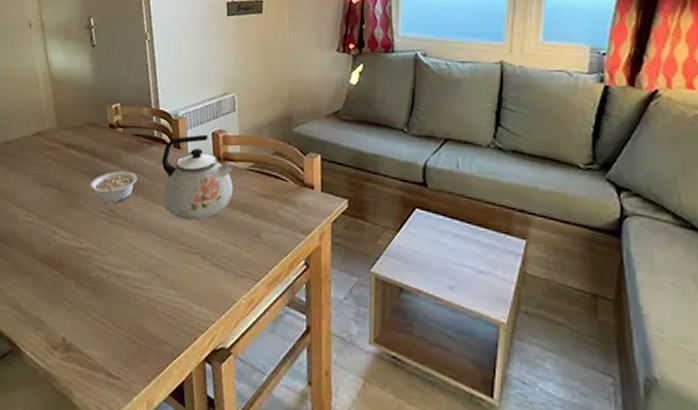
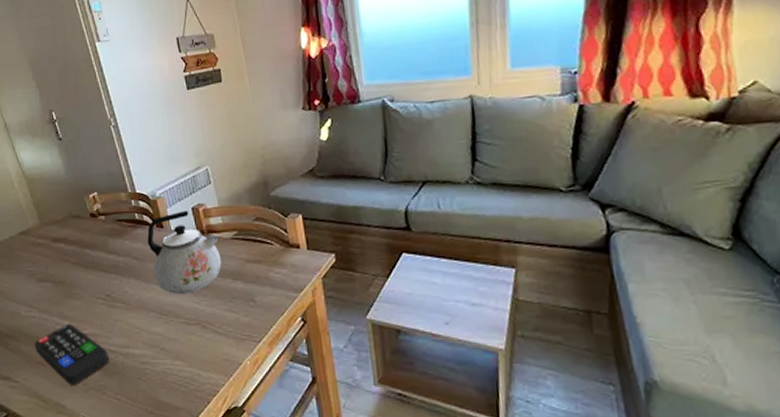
remote control: none [26,234,101,301] -> present [34,323,110,385]
legume: present [90,170,138,204] -> none [83,256,127,289]

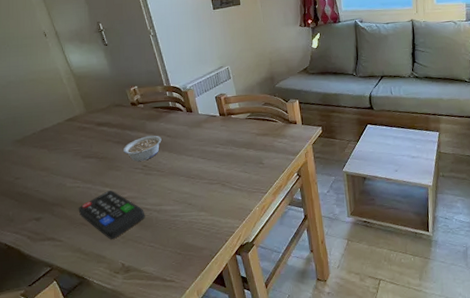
legume: none [83,256,127,289] -> present [123,135,162,161]
kettle: present [147,210,222,294] -> none [179,99,238,162]

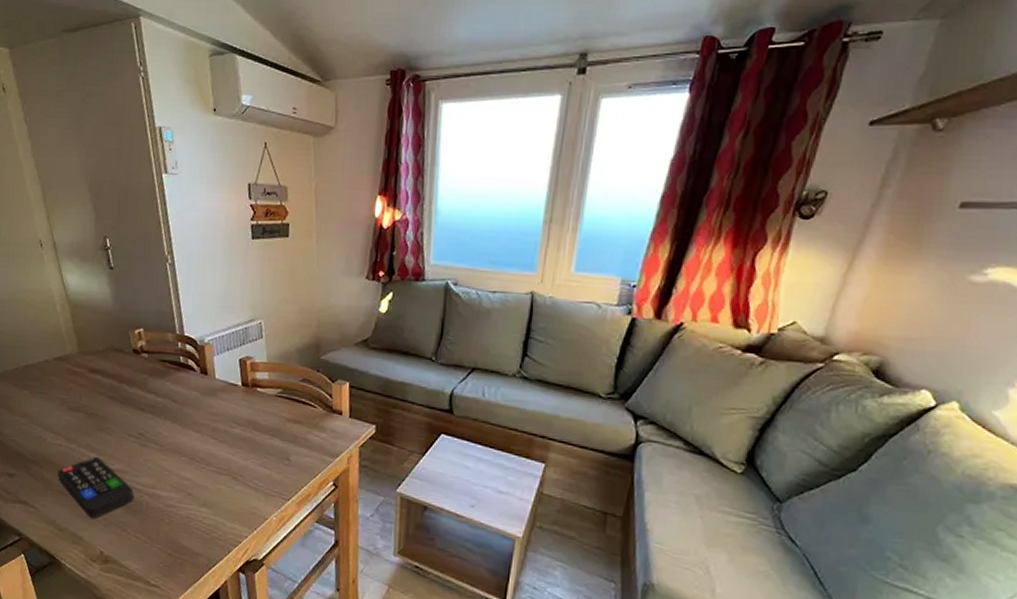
legume: present [123,135,162,161] -> none [118,395,165,428]

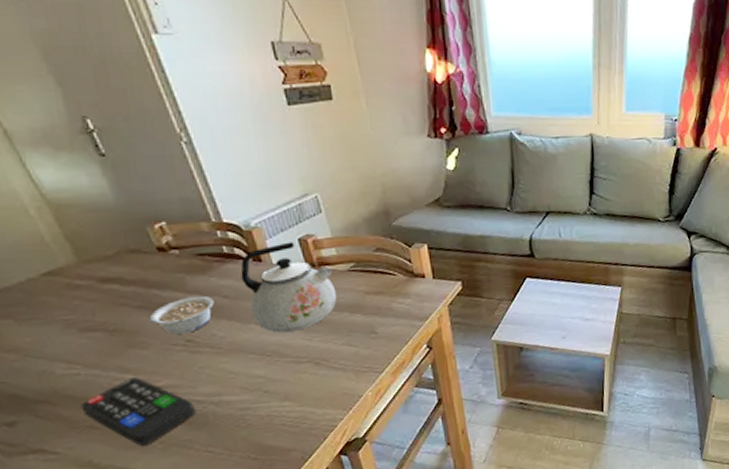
legume: none [118,395,165,428] -> present [150,296,214,335]
kettle: none [189,361,262,444] -> present [240,242,337,333]

